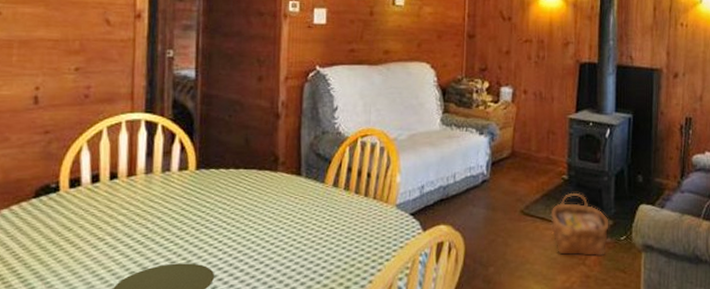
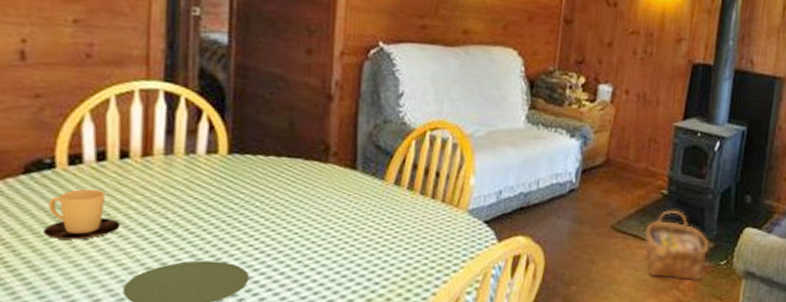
cup: none [48,208,110,251] -> present [42,189,121,240]

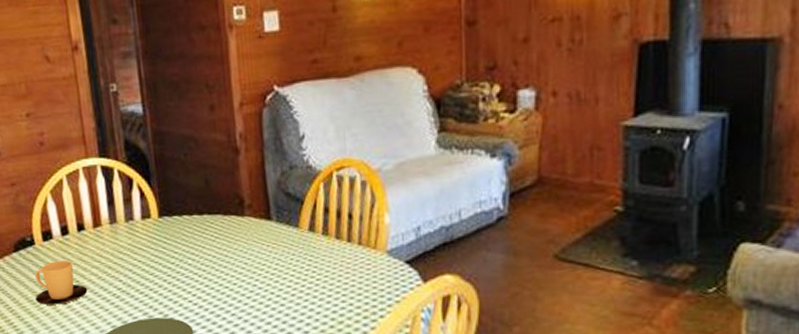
woven basket: present [644,210,709,281] -> none [598,230,689,315]

